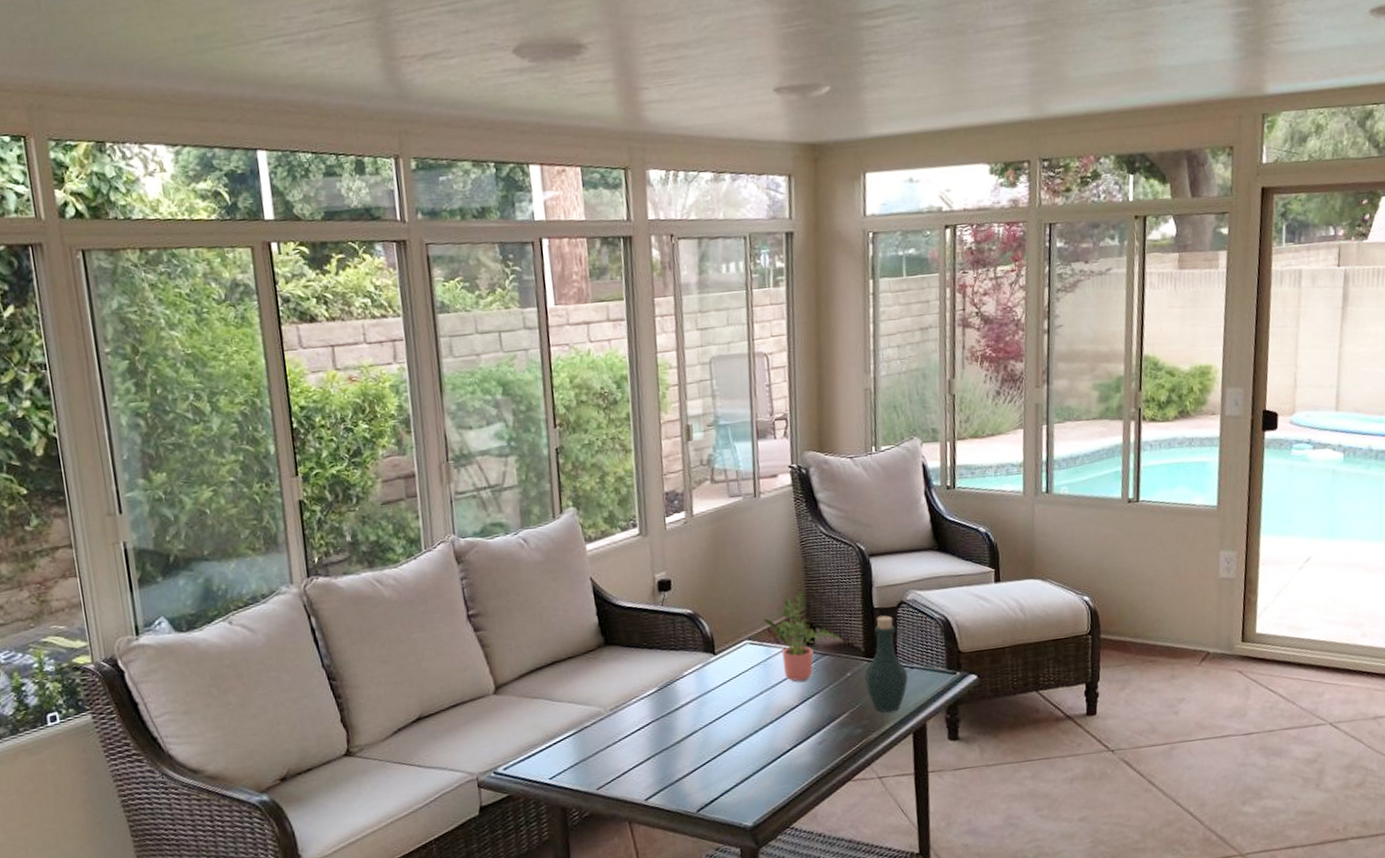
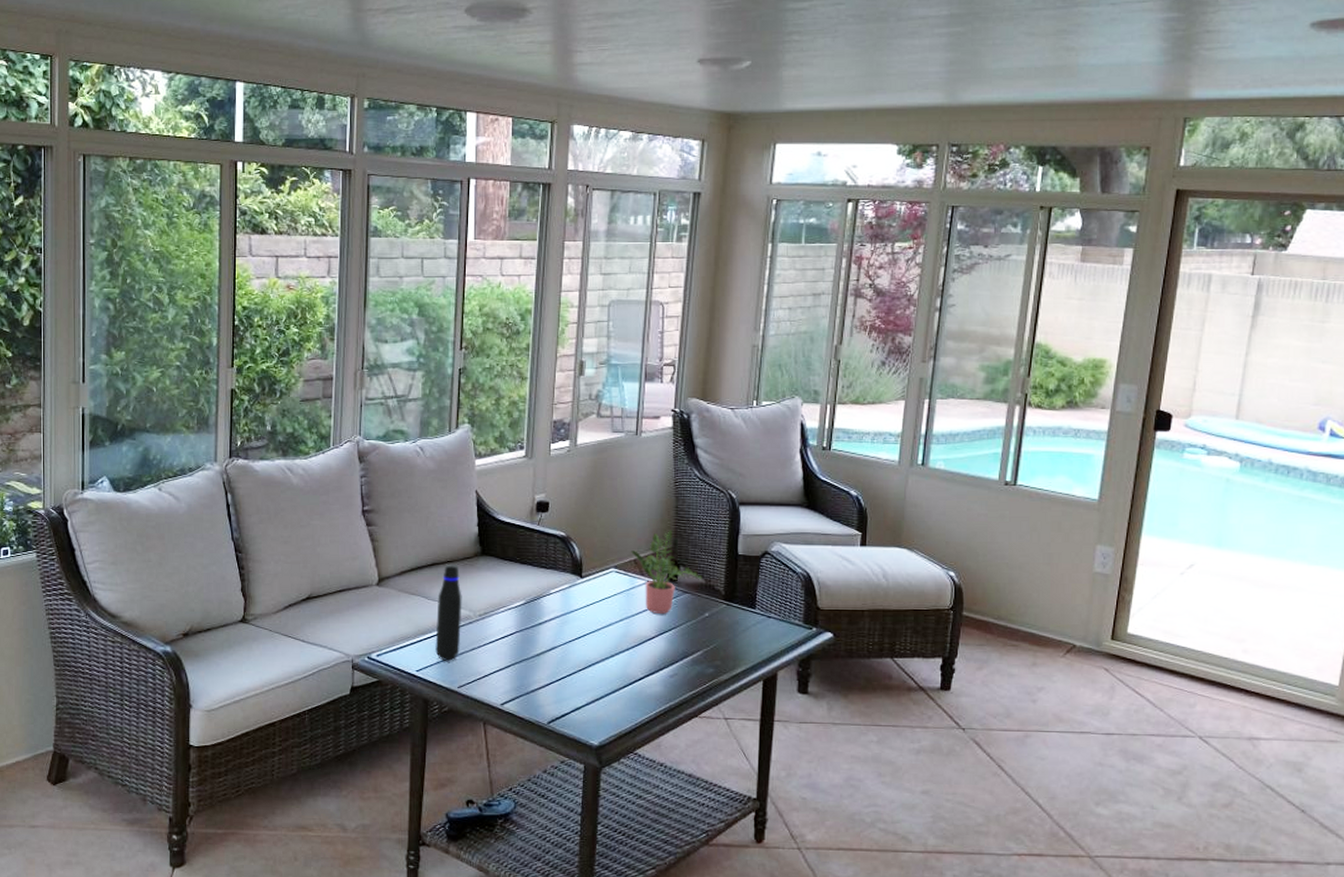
water bottle: none [562,659,594,764] -> present [435,563,462,661]
bottle: present [864,615,908,712] -> none [722,563,764,656]

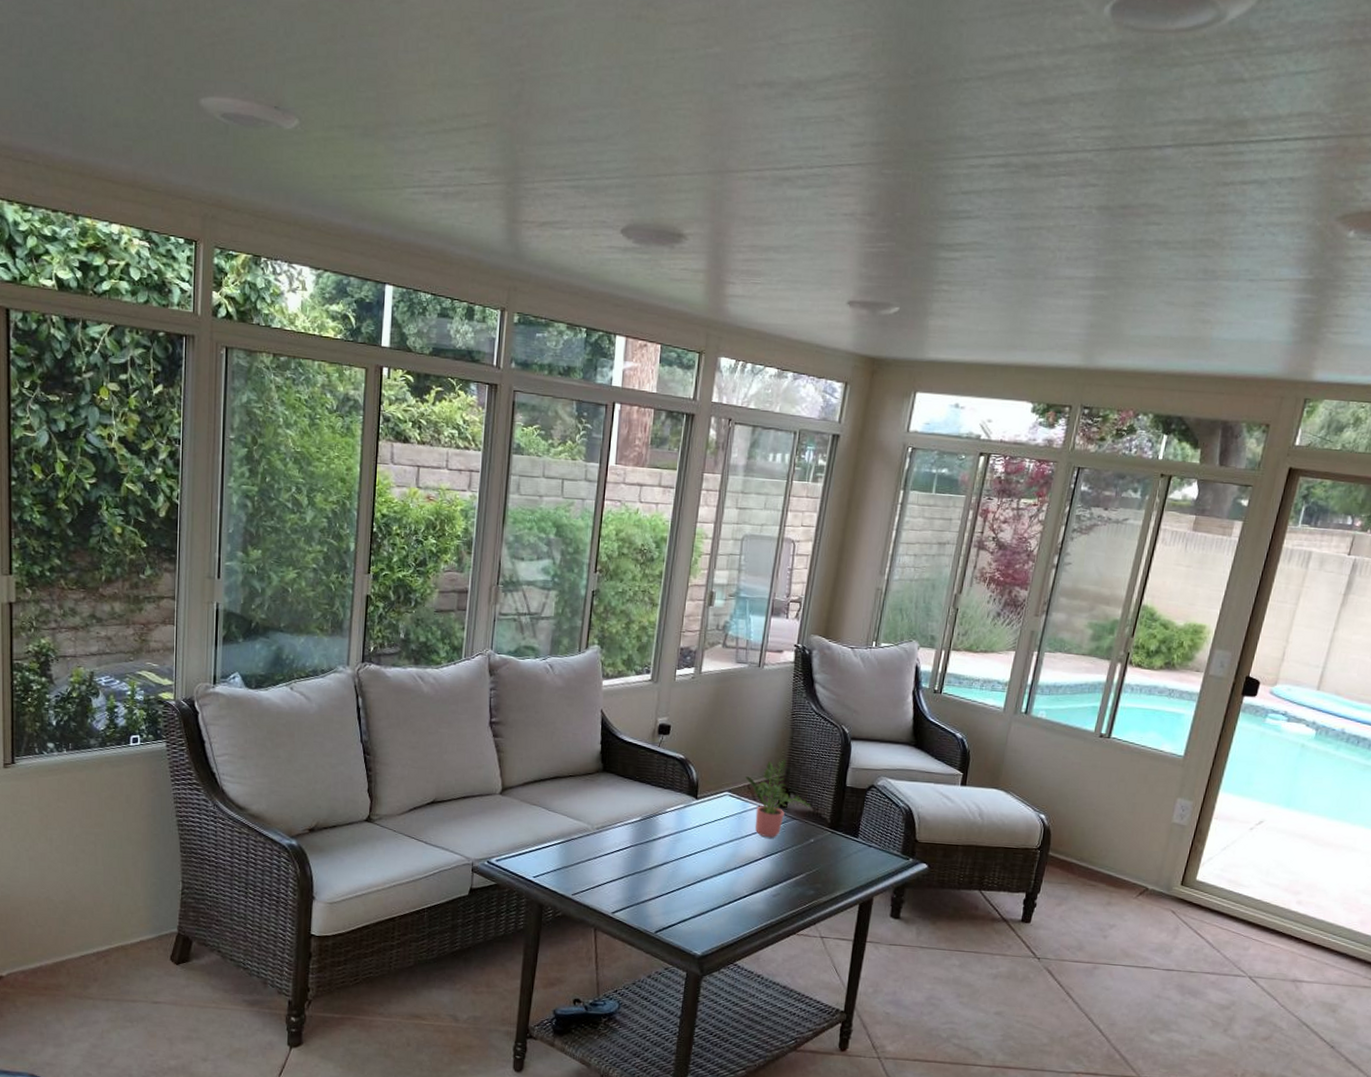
water bottle: present [435,563,462,661] -> none [552,778,582,870]

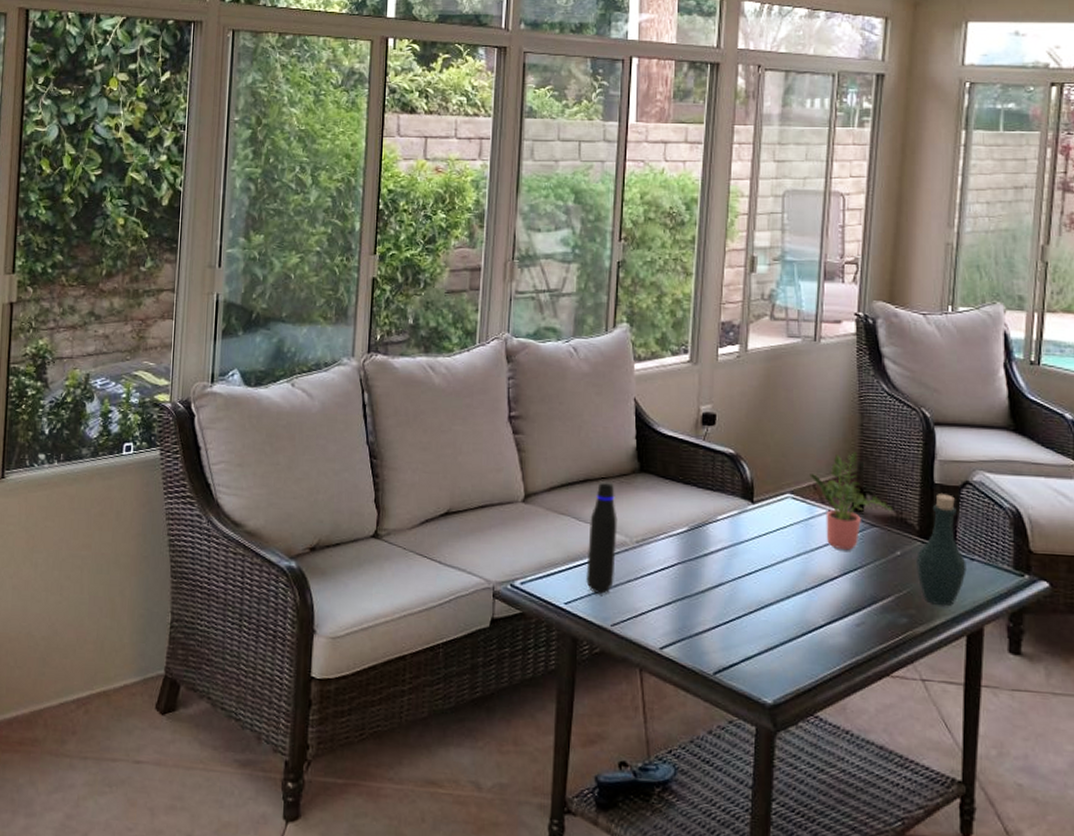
water bottle: none [552,778,582,870] -> present [586,480,618,594]
bottle: none [825,794,865,881] -> present [916,494,967,605]

